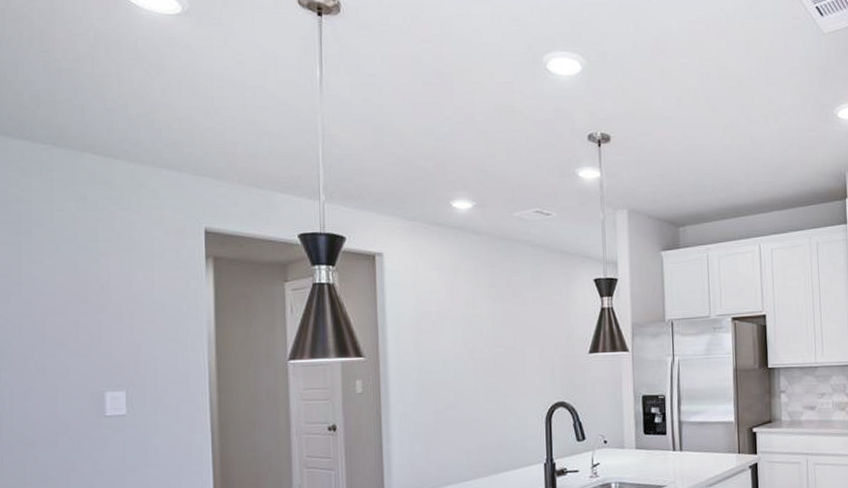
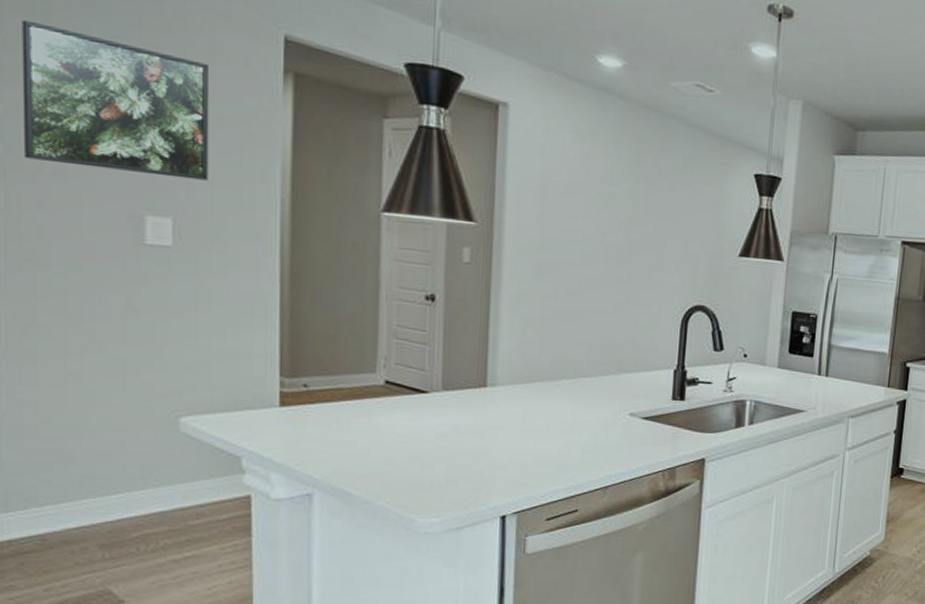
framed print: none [11,250,152,360] -> present [22,19,210,181]

